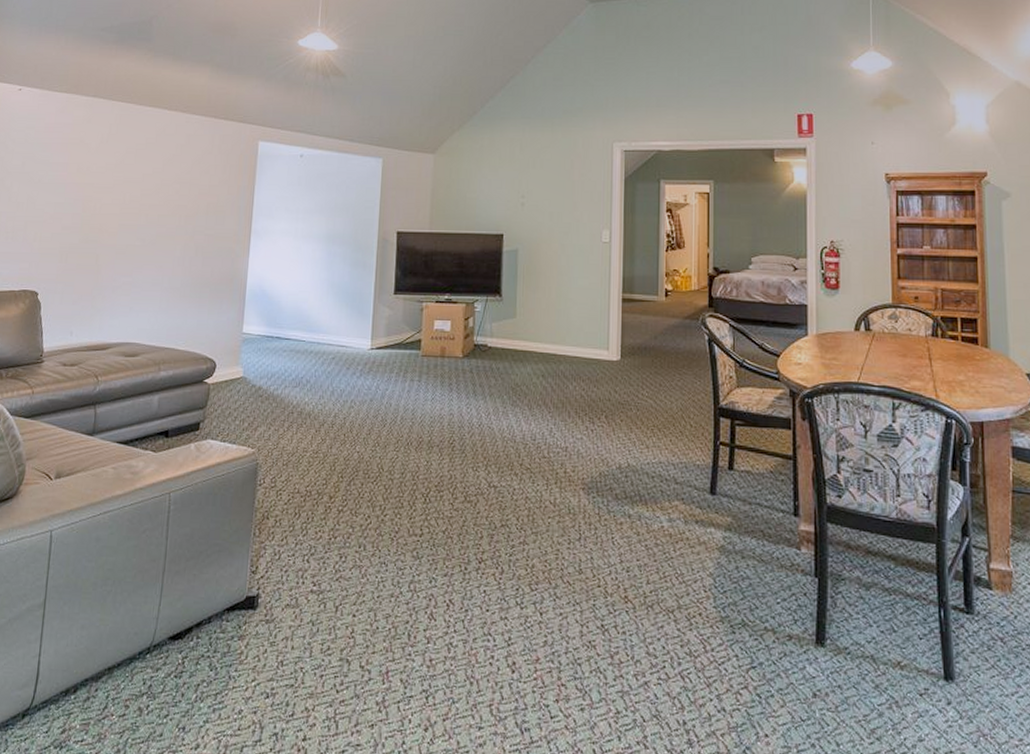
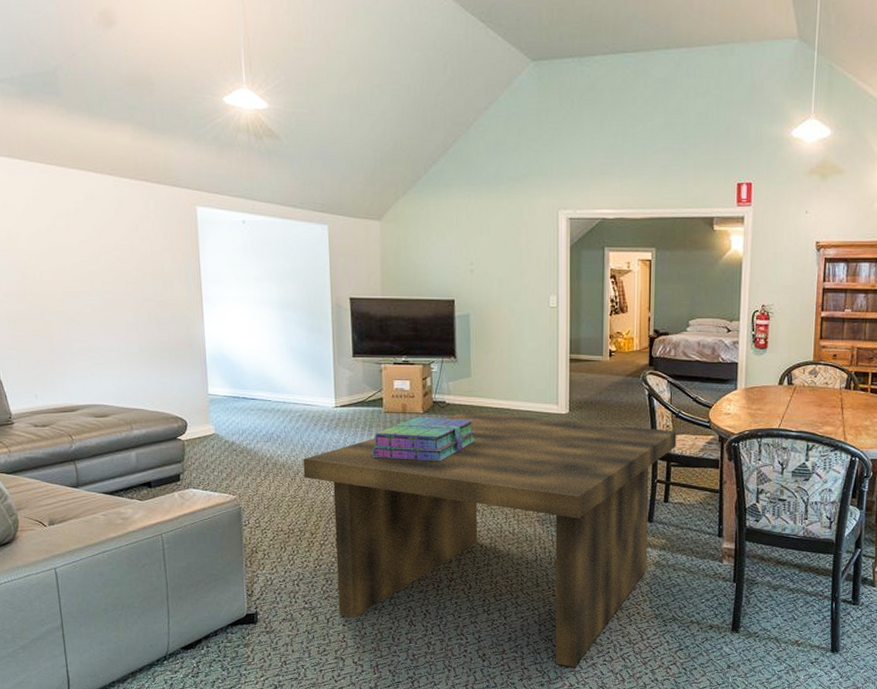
coffee table: none [329,355,742,687] -> present [303,411,677,668]
stack of books: none [404,362,518,414] -> present [372,417,476,462]

